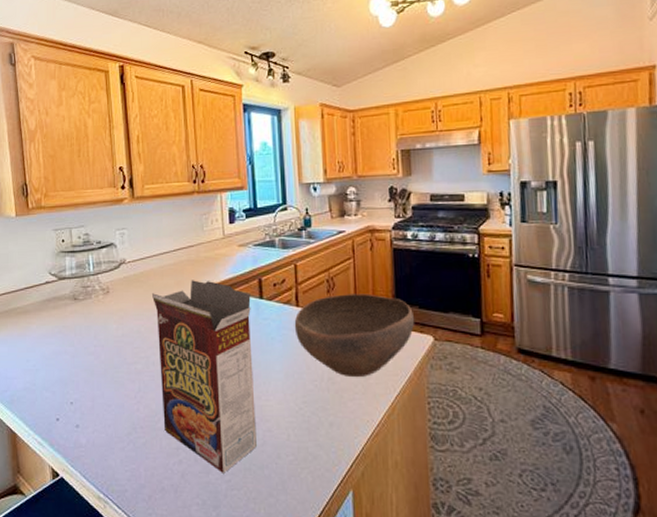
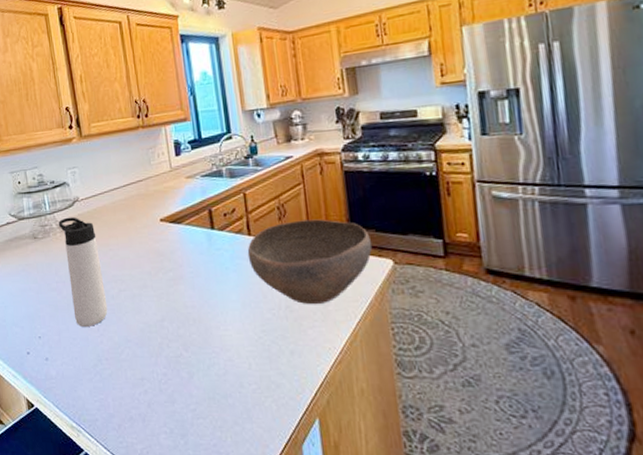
thermos bottle: none [102,279,147,394] -> present [59,217,108,328]
cereal box: present [152,280,257,473] -> none [106,214,219,402]

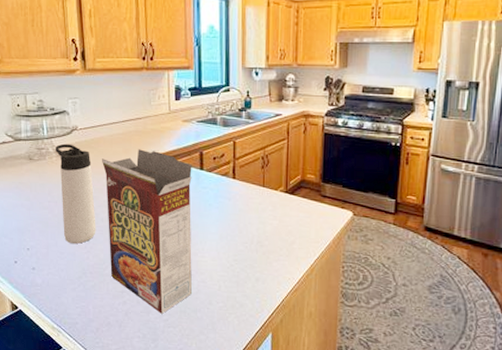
cereal box: none [106,214,219,402] -> present [102,149,192,314]
bowl: present [247,219,373,305] -> none [230,170,338,243]

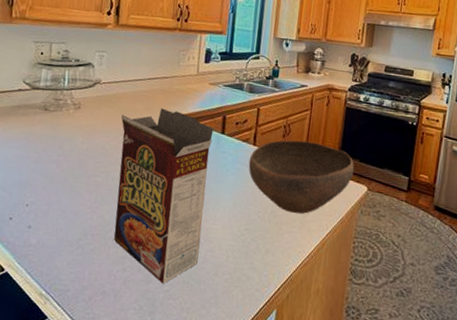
thermos bottle: present [56,143,96,244] -> none [69,96,110,203]
bowl: none [230,170,338,243] -> present [248,140,355,214]

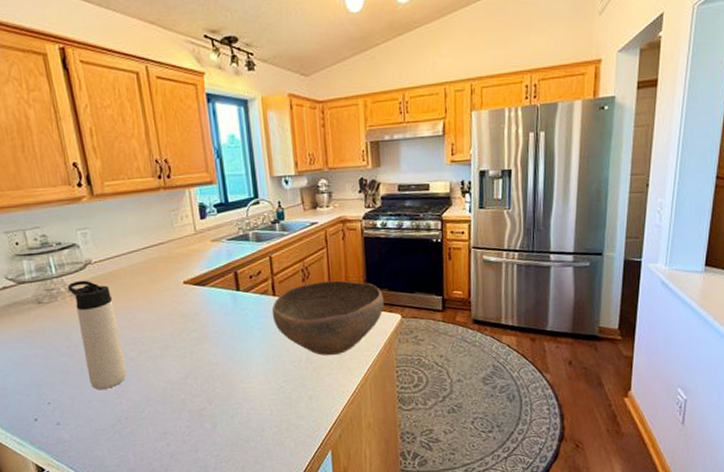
thermos bottle: none [69,96,110,203] -> present [68,280,127,391]
cereal box: present [113,108,214,284] -> none [124,276,242,450]

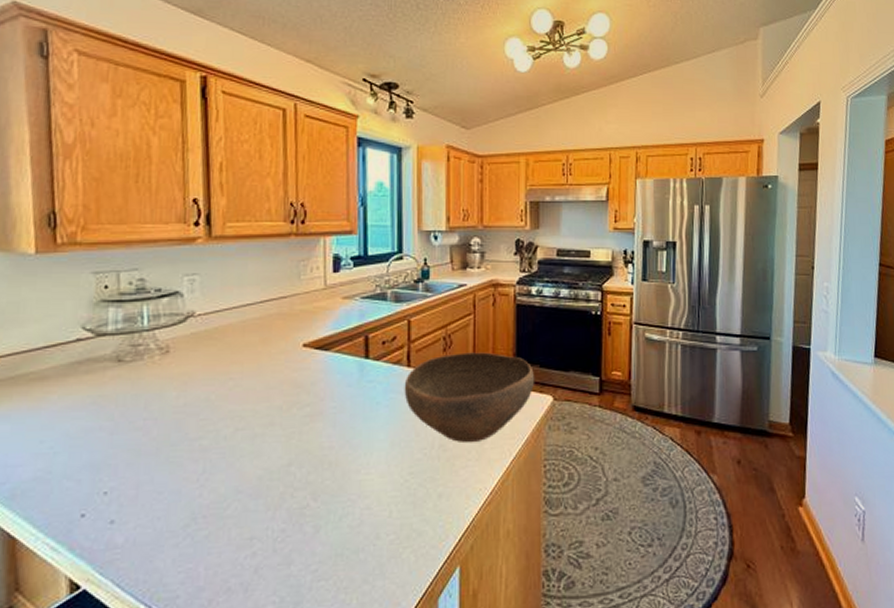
thermos bottle: present [68,280,127,391] -> none [160,336,216,478]

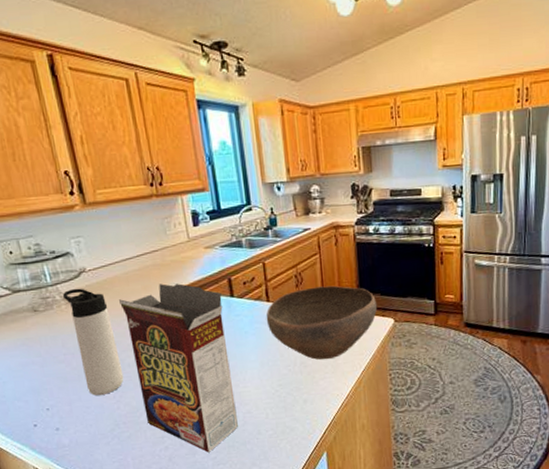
thermos bottle: none [160,336,216,478] -> present [63,288,124,396]
cereal box: none [229,337,354,563] -> present [119,283,238,453]

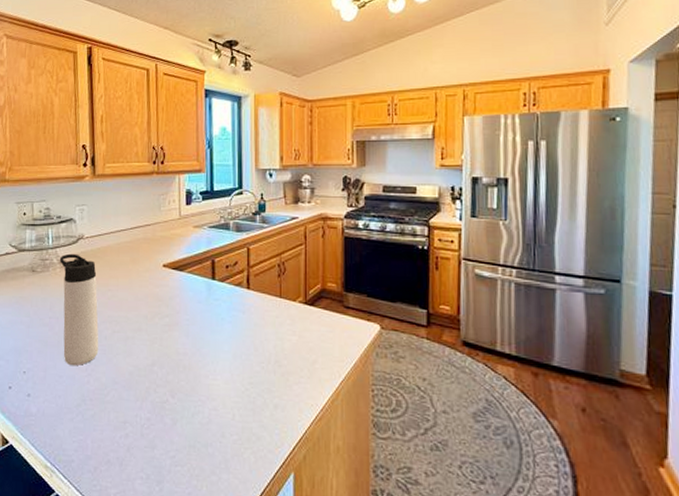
cereal box: present [119,283,238,453] -> none [108,258,203,449]
bowl: present [266,285,378,360] -> none [244,279,363,362]

